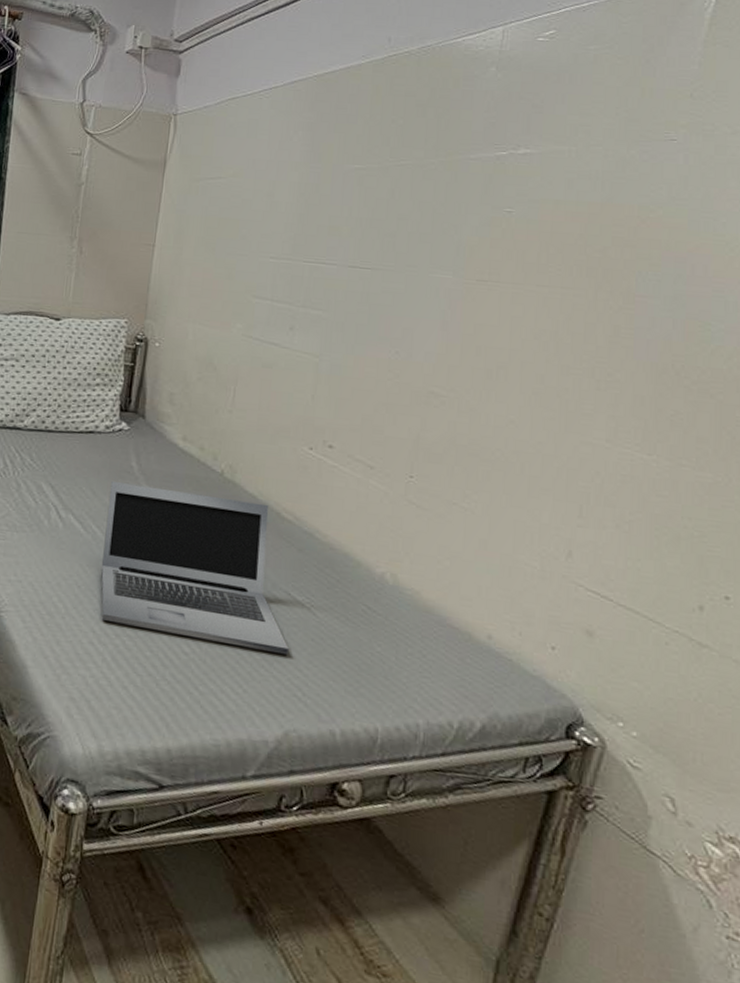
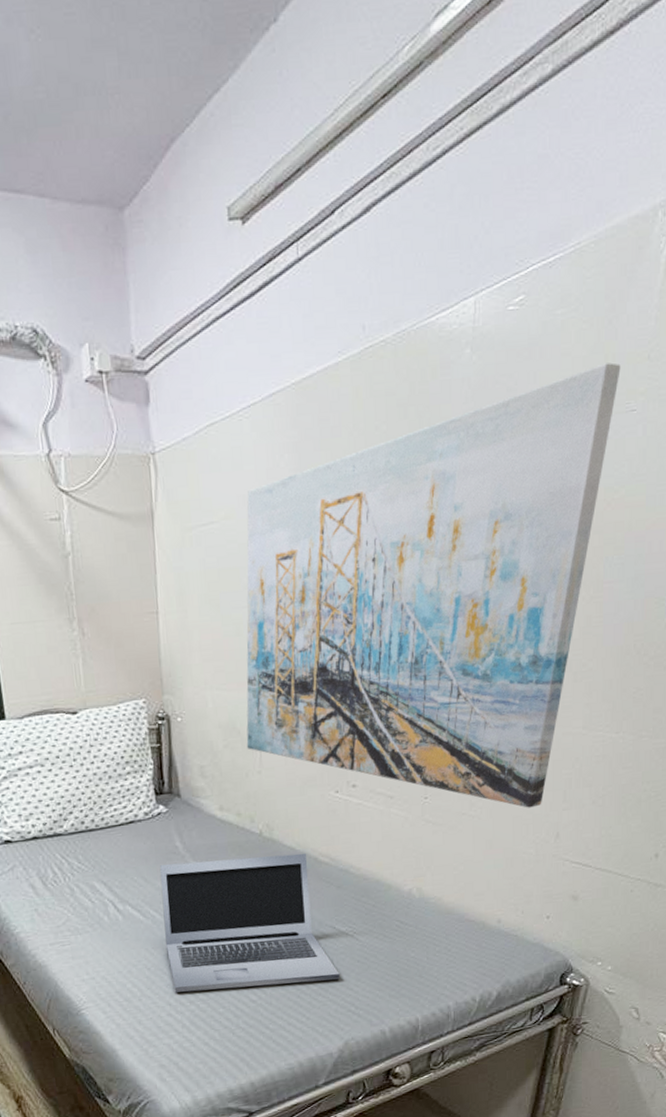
wall art: none [221,95,659,516] -> present [246,362,621,808]

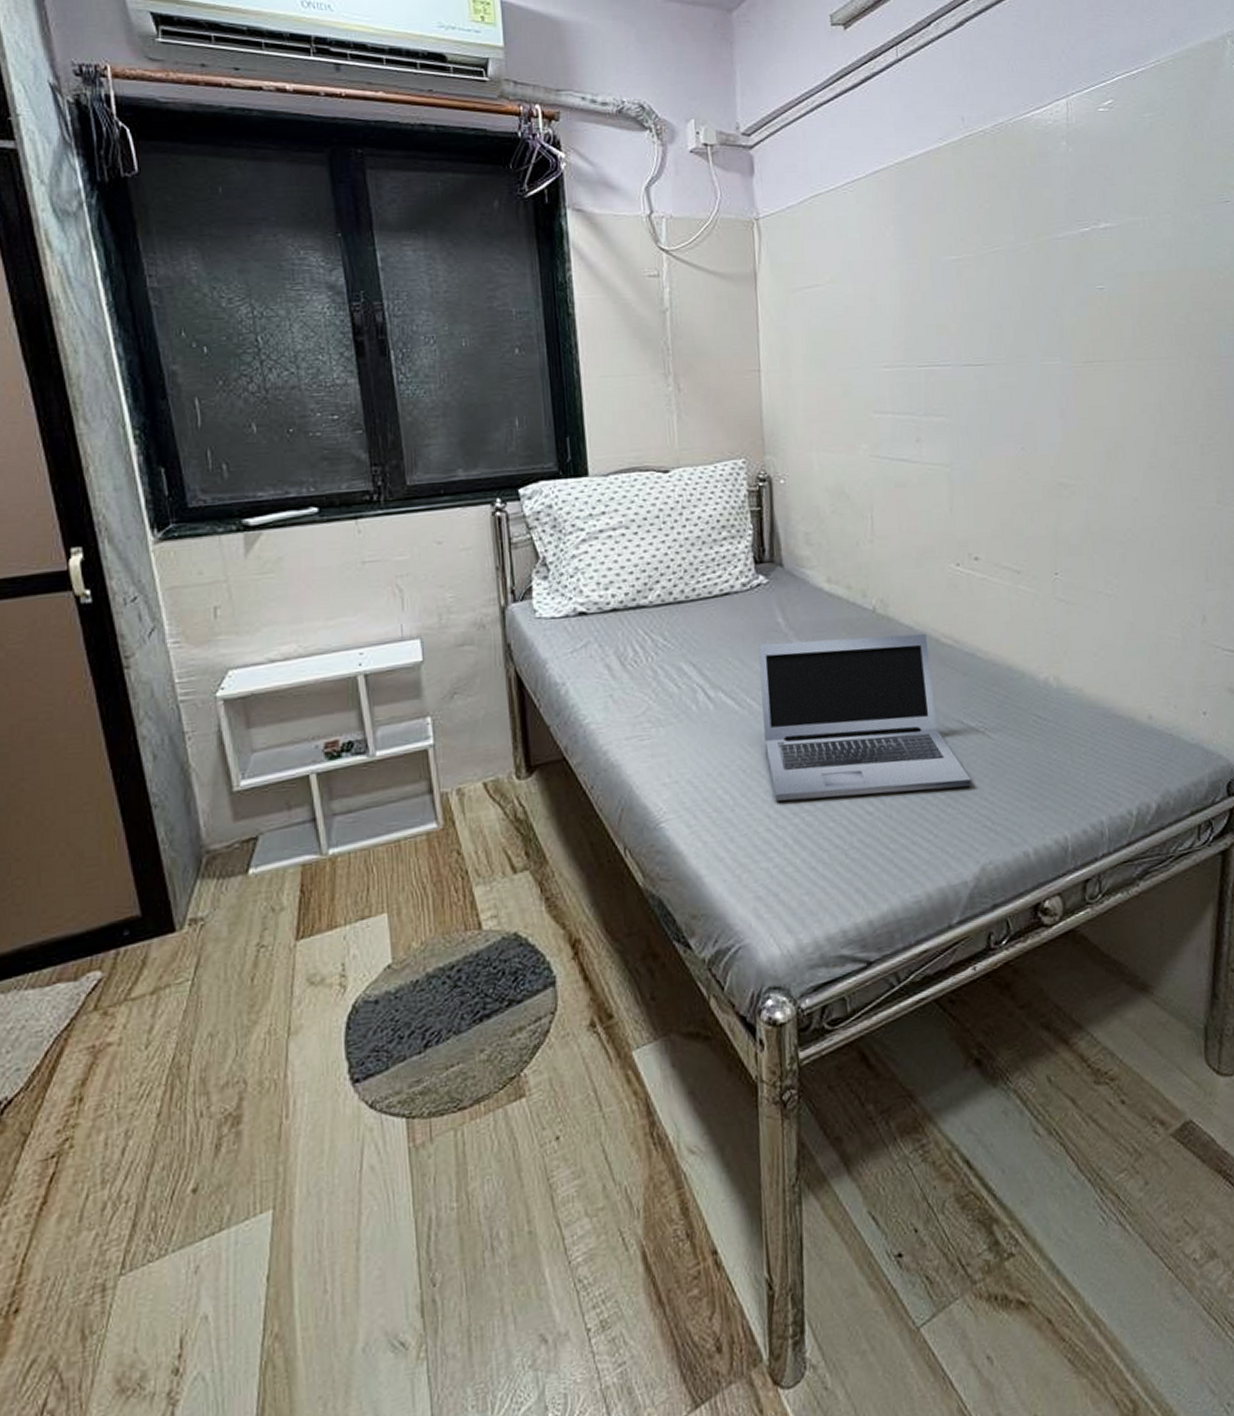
wall art: present [246,362,621,808] -> none [852,160,1211,588]

